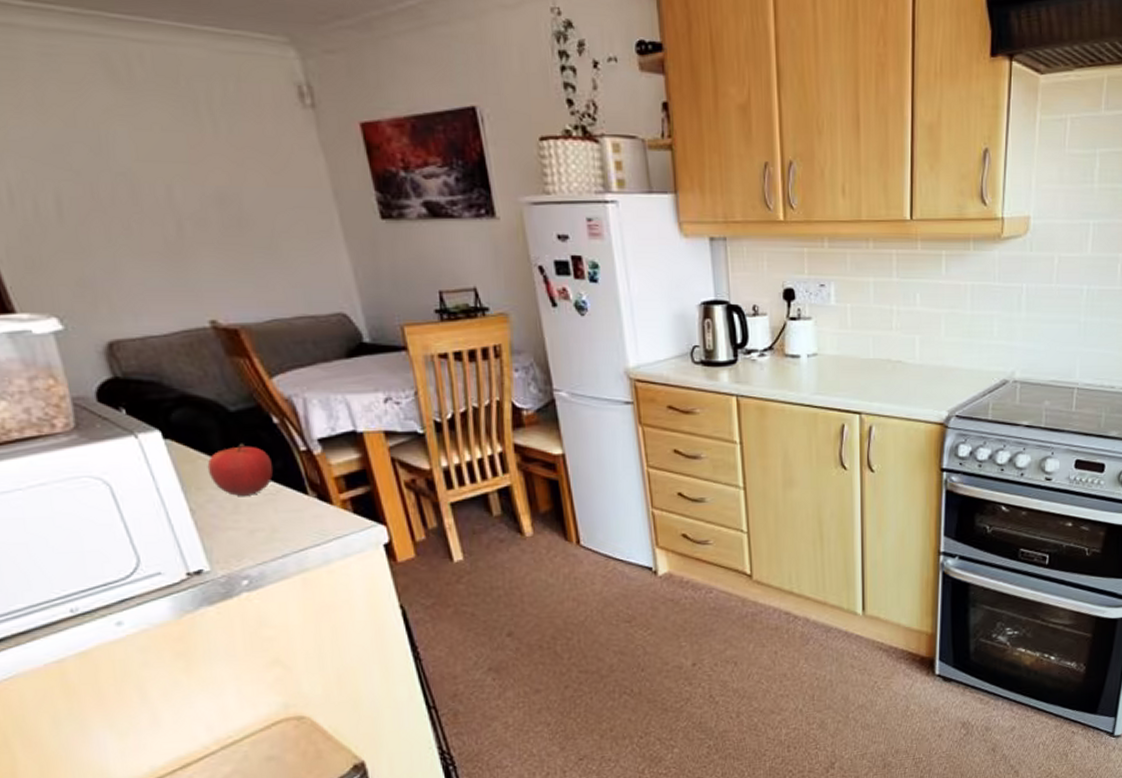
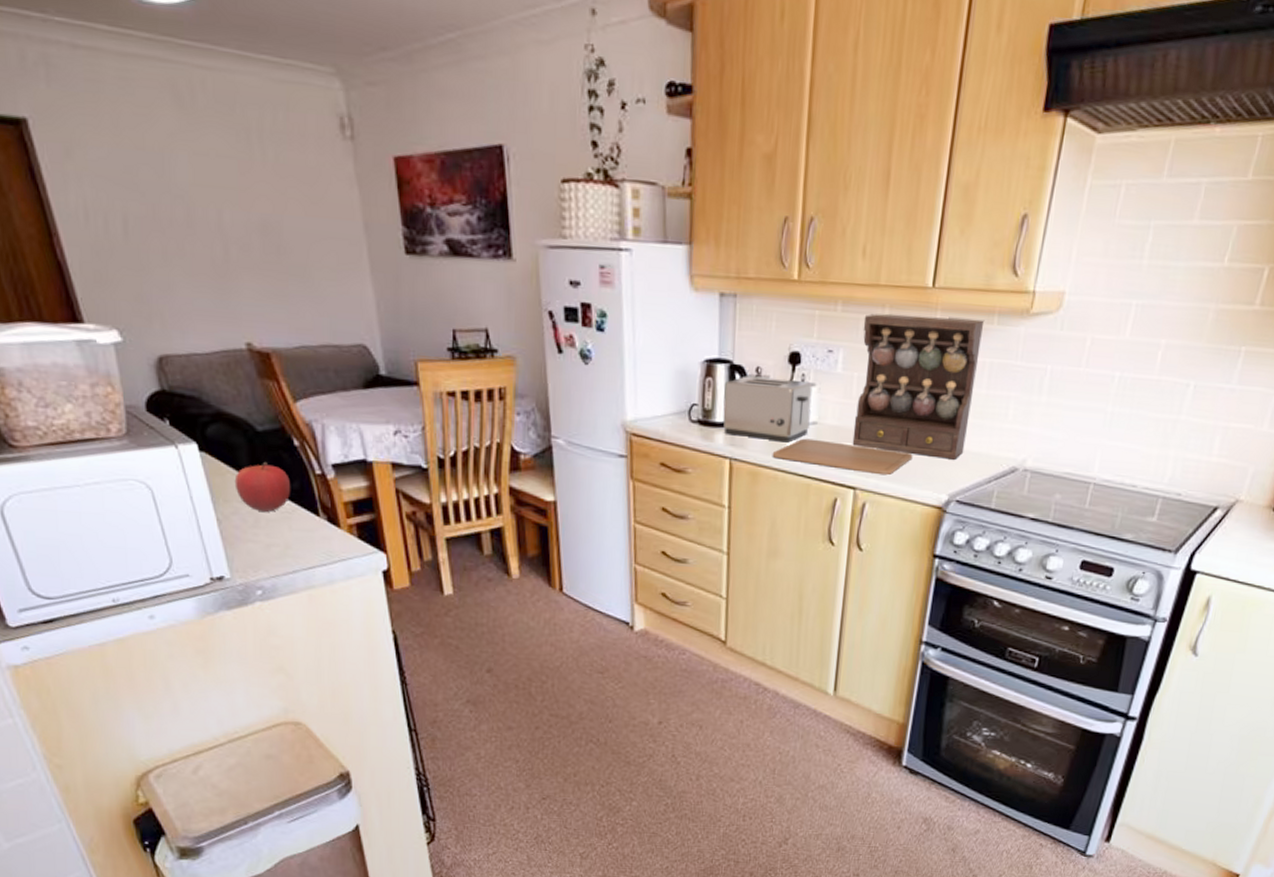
toaster: none [724,315,810,375] -> present [723,376,813,443]
chopping board: none [777,370,911,398] -> present [772,438,913,476]
spice rack: none [850,247,961,378] -> present [852,314,983,460]

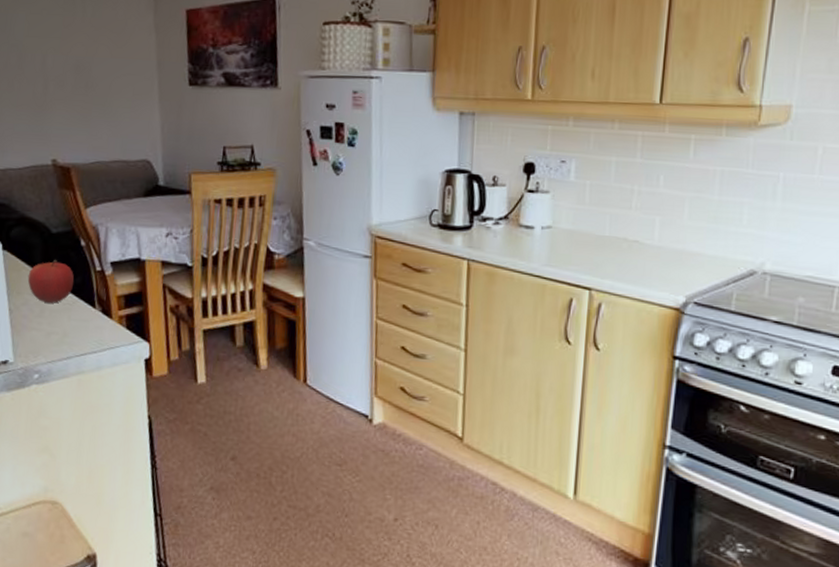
toaster: present [723,376,813,443] -> none [462,184,547,245]
chopping board: present [772,438,913,476] -> none [508,241,648,277]
spice rack: present [852,314,983,460] -> none [586,128,712,262]

